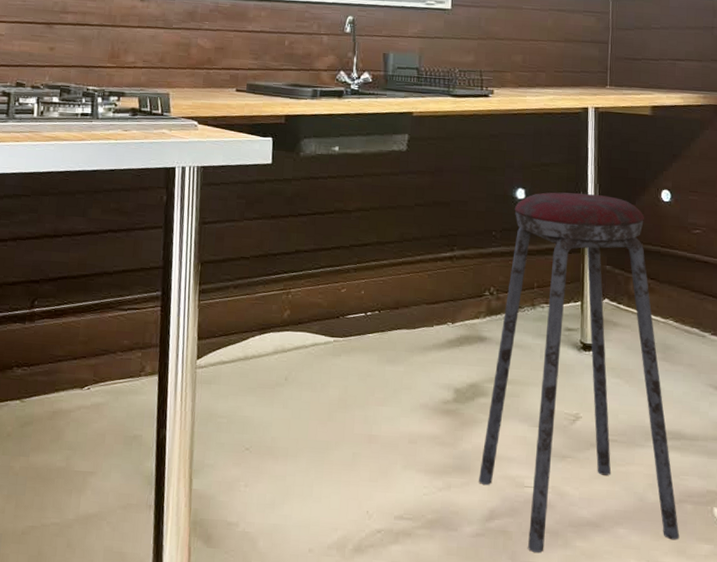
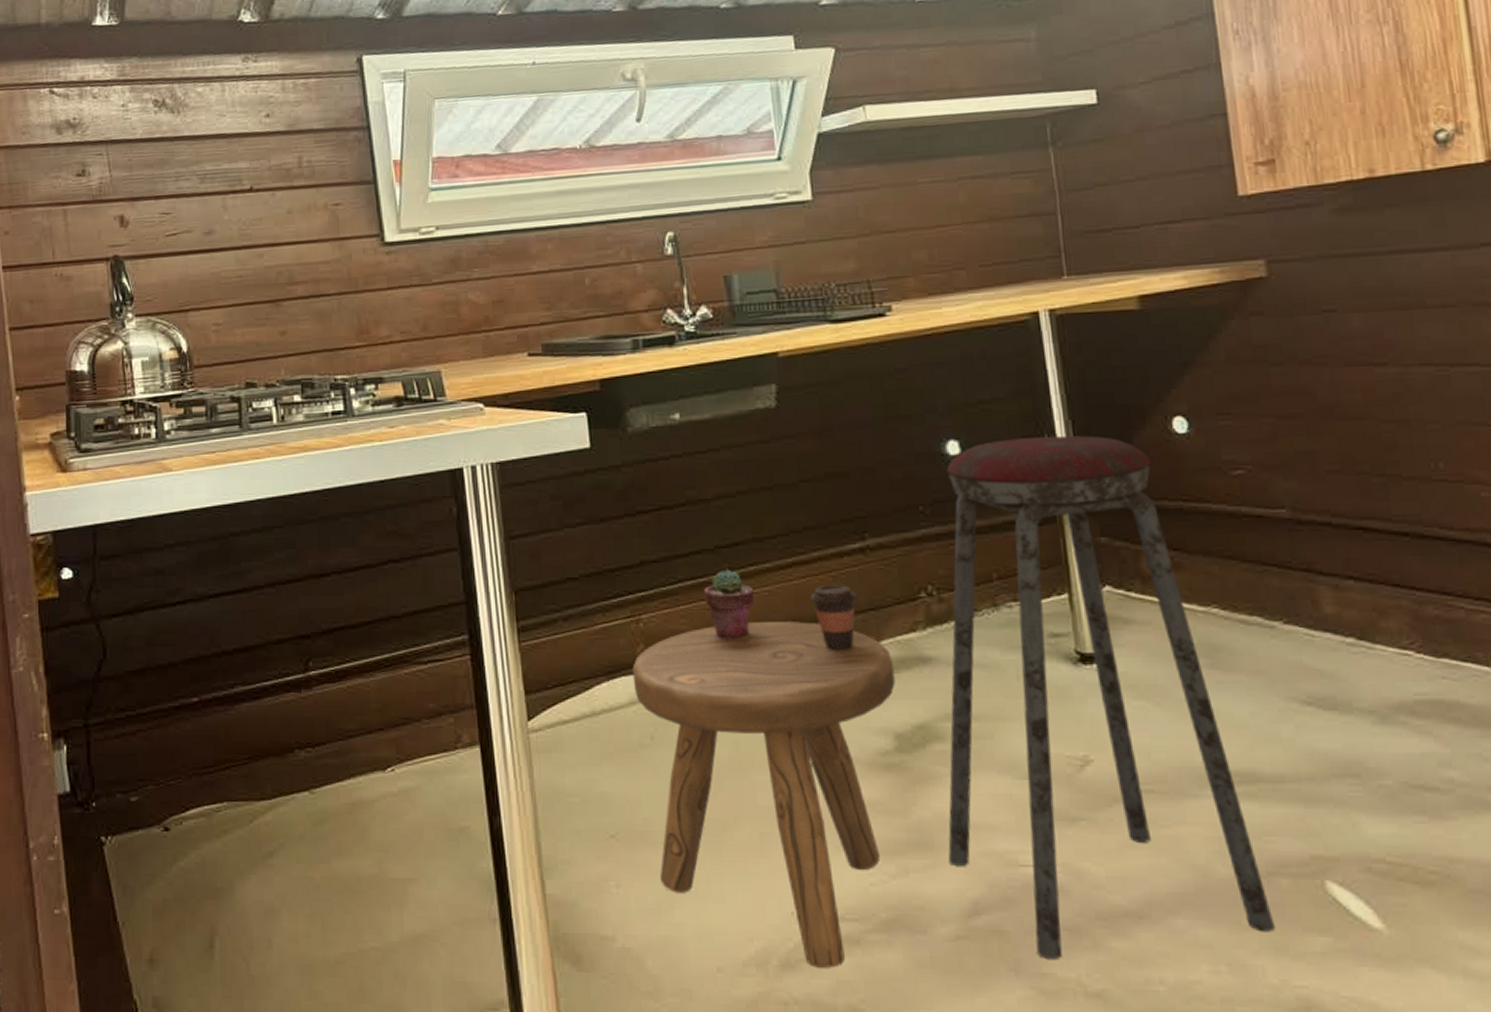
stool: none [277,302,461,553] -> present [632,621,896,968]
potted succulent: none [337,262,373,313] -> present [704,569,754,639]
coffee cup: none [411,280,444,327] -> present [811,584,858,650]

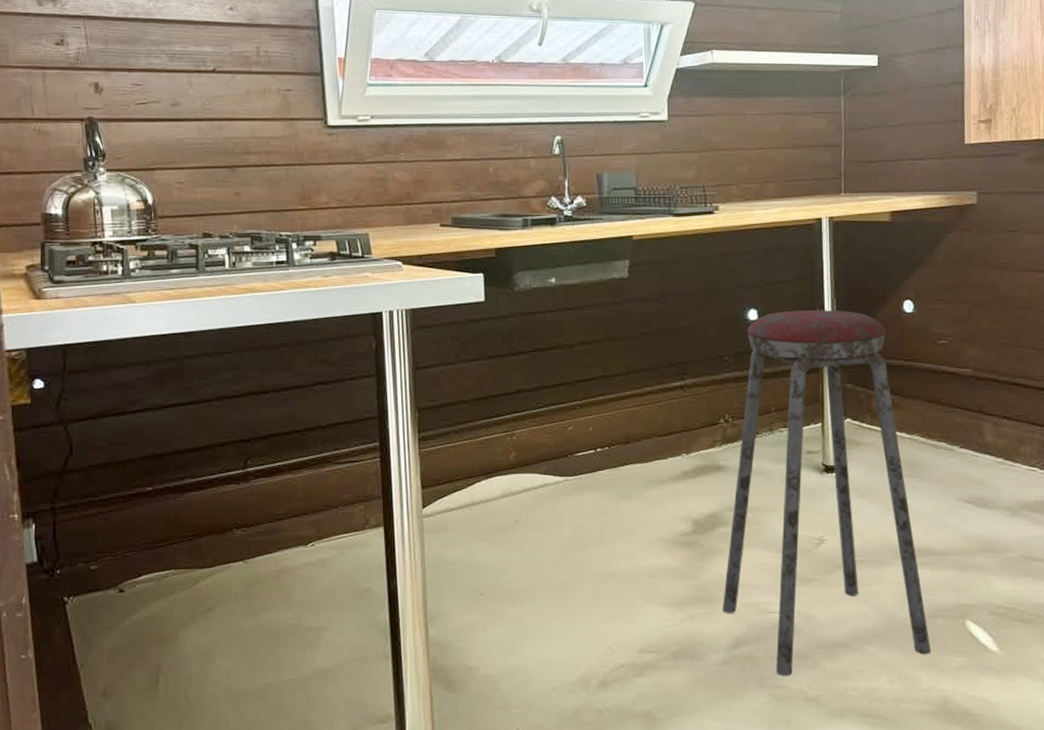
stool: present [632,621,896,968] -> none [505,438,697,685]
potted succulent: present [704,569,754,639] -> none [564,398,600,450]
coffee cup: present [811,584,858,650] -> none [642,411,676,460]

